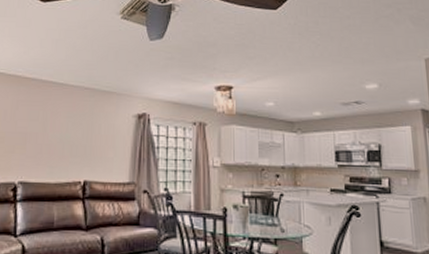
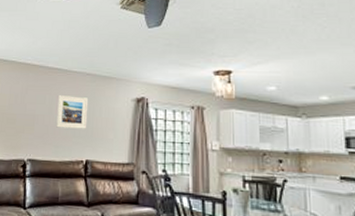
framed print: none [51,111,87,148] -> present [56,95,89,129]

